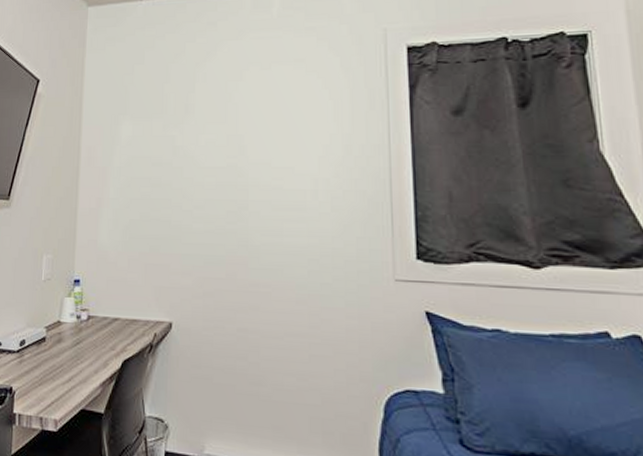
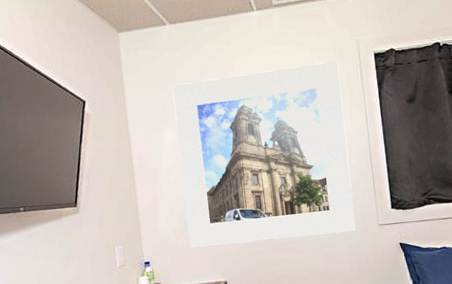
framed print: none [131,53,360,284] -> present [172,61,356,249]

